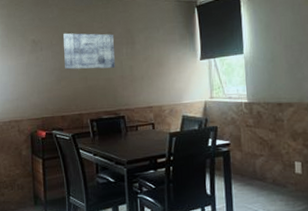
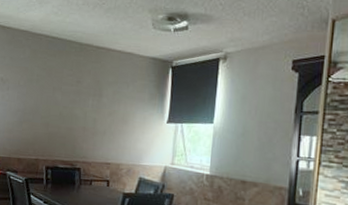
wall art: present [63,33,116,70] -> none [28,75,82,118]

